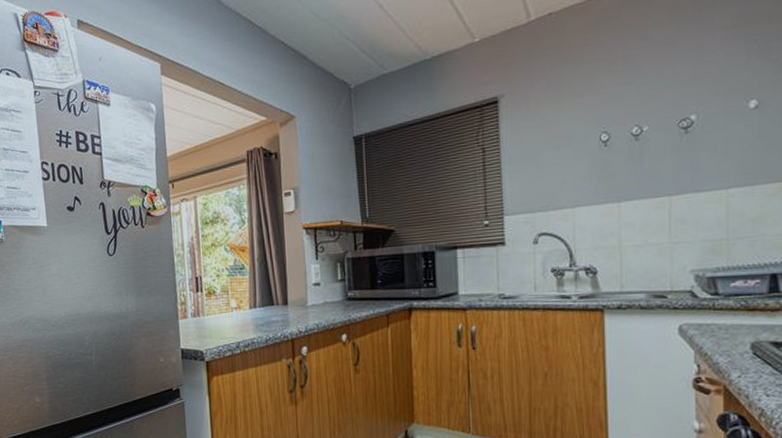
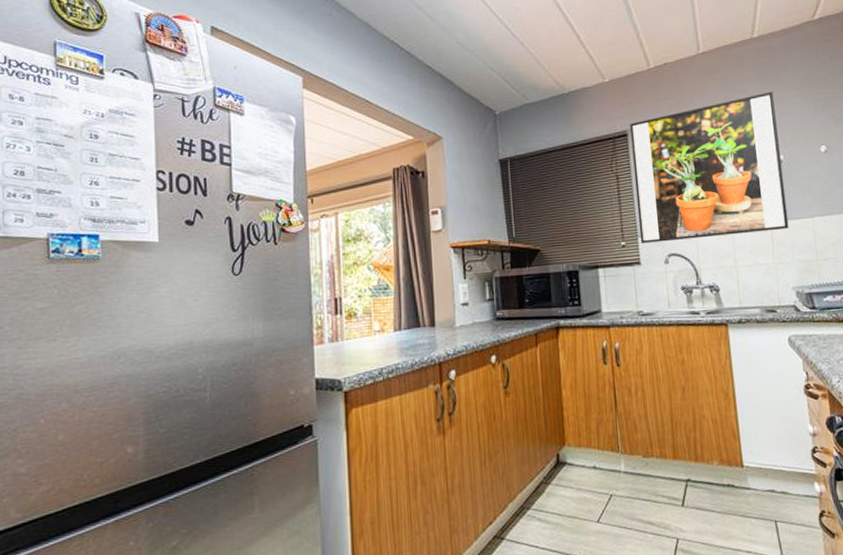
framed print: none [502,36,694,222] -> present [630,91,789,243]

